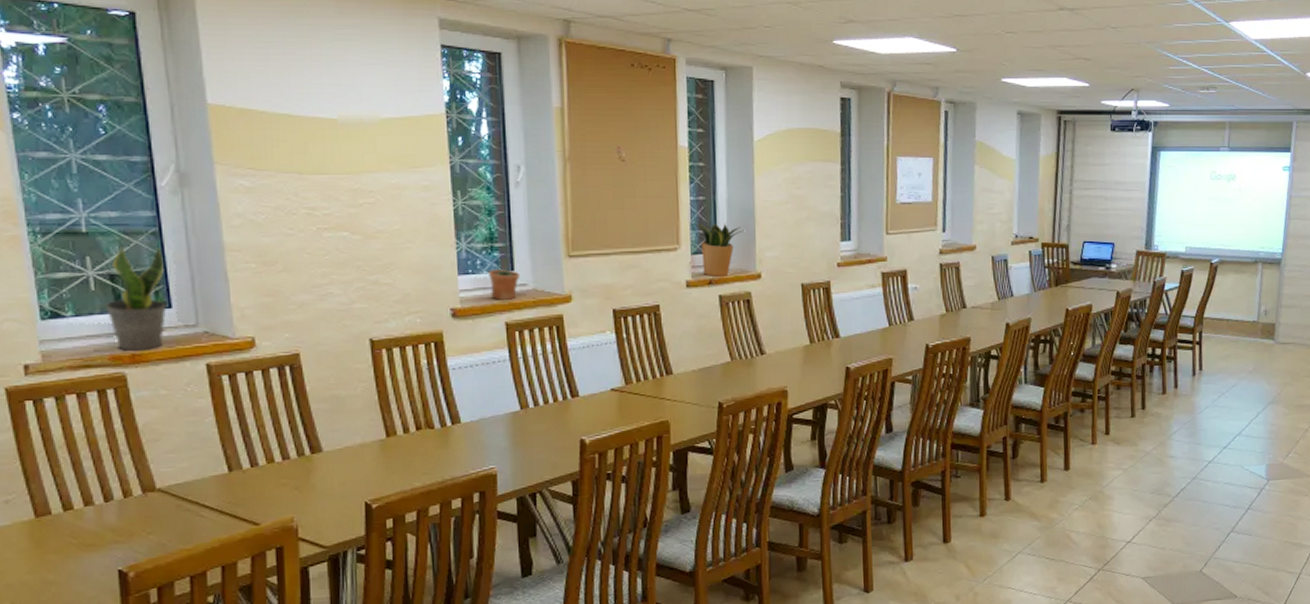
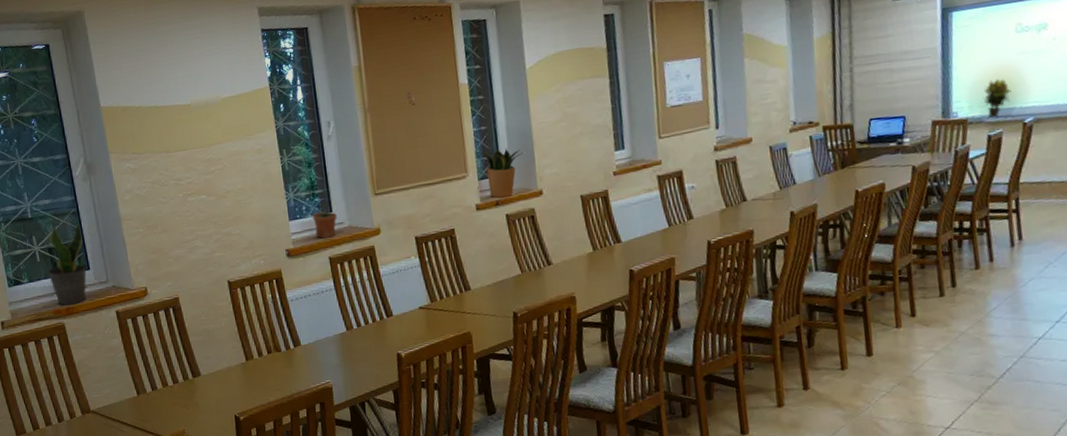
potted plant: none [1180,220,1203,255] -> present [983,79,1011,119]

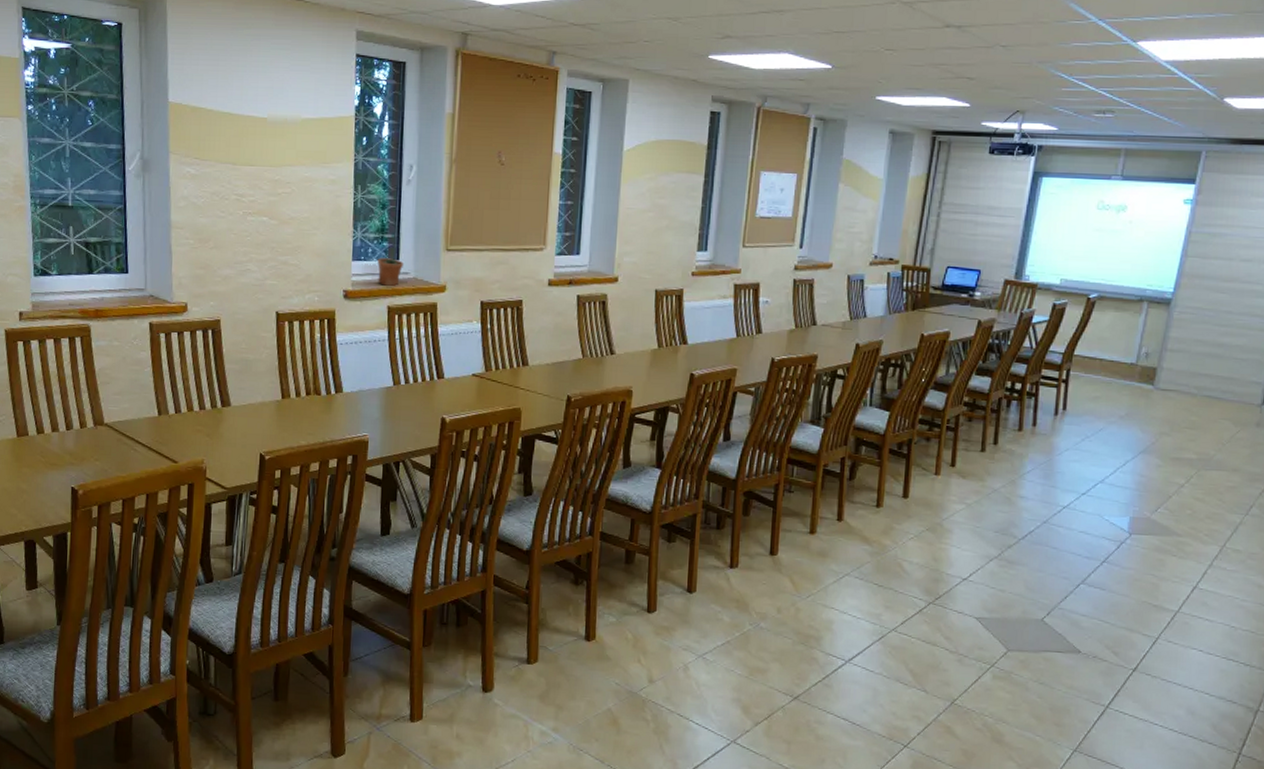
potted plant: present [47,224,87,306] -> none [80,220,125,309]
potted plant: present [478,148,524,199] -> none [560,223,606,279]
potted plant: present [983,79,1011,119] -> none [1055,251,1083,288]

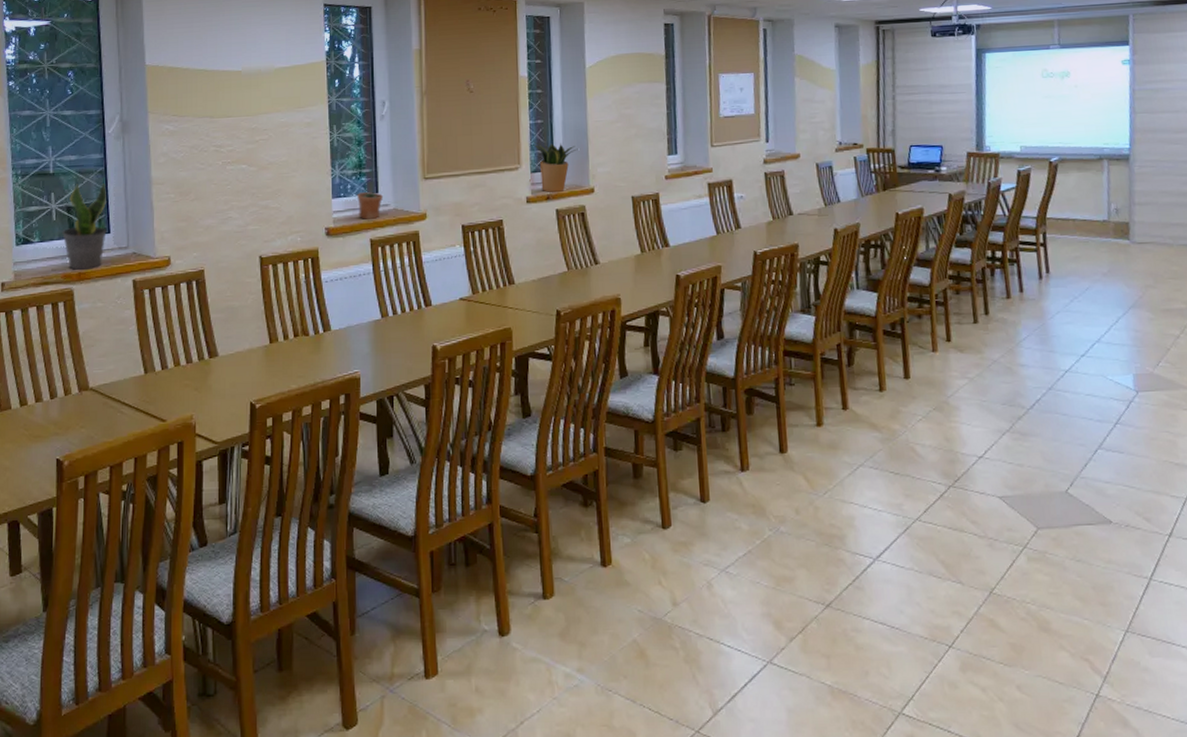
potted plant: none [80,220,125,309] -> present [62,183,107,271]
potted plant: none [560,223,606,279] -> present [533,142,578,193]

